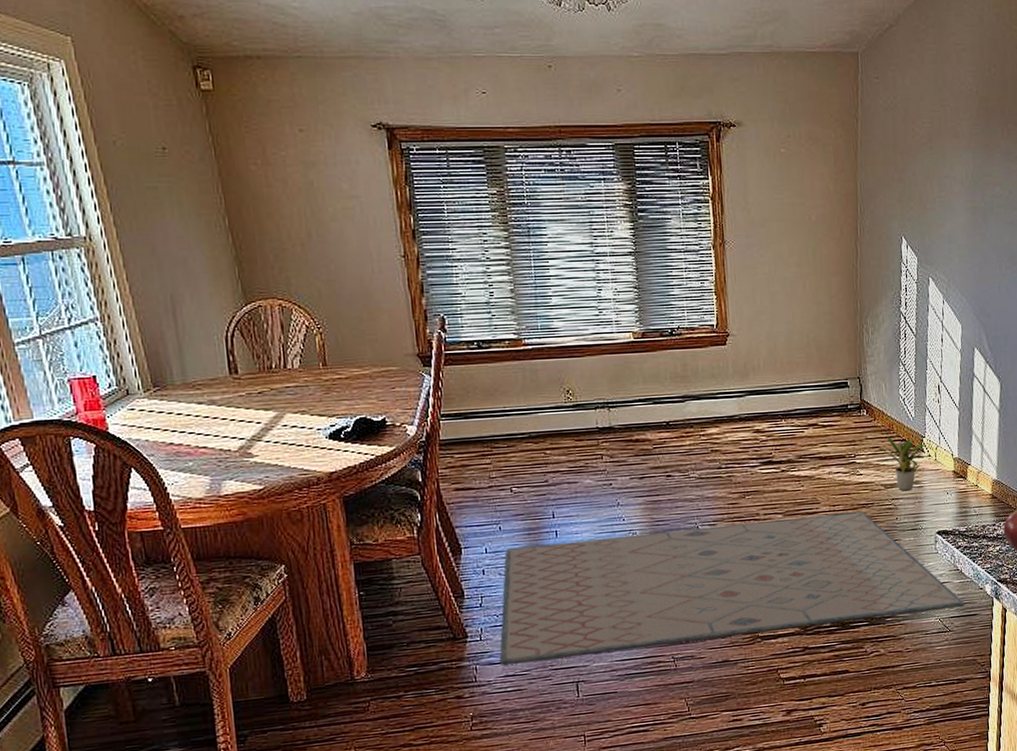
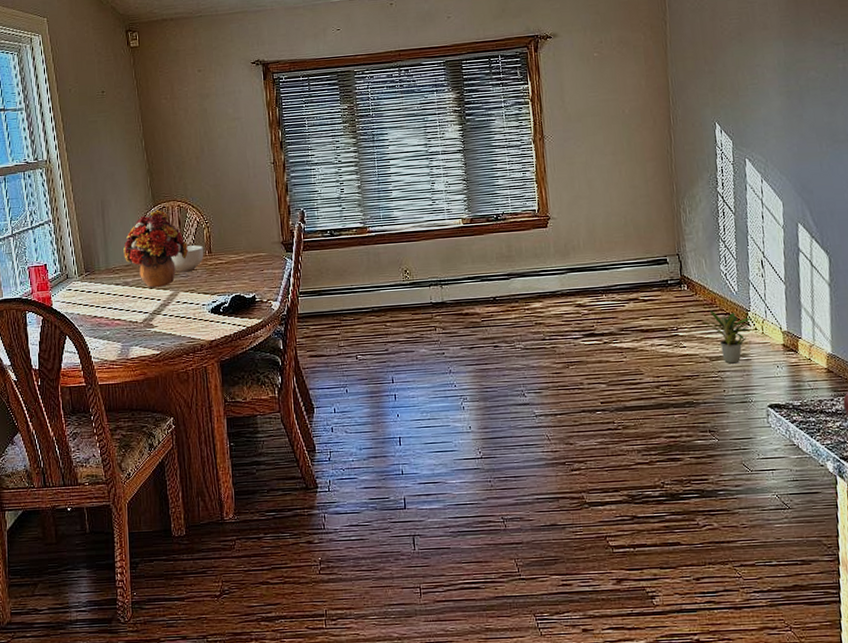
flower arrangement: none [206,309,296,408] -> present [123,209,189,288]
bowl: none [272,354,317,389] -> present [170,244,204,273]
rug: present [499,512,964,665] -> none [345,383,804,515]

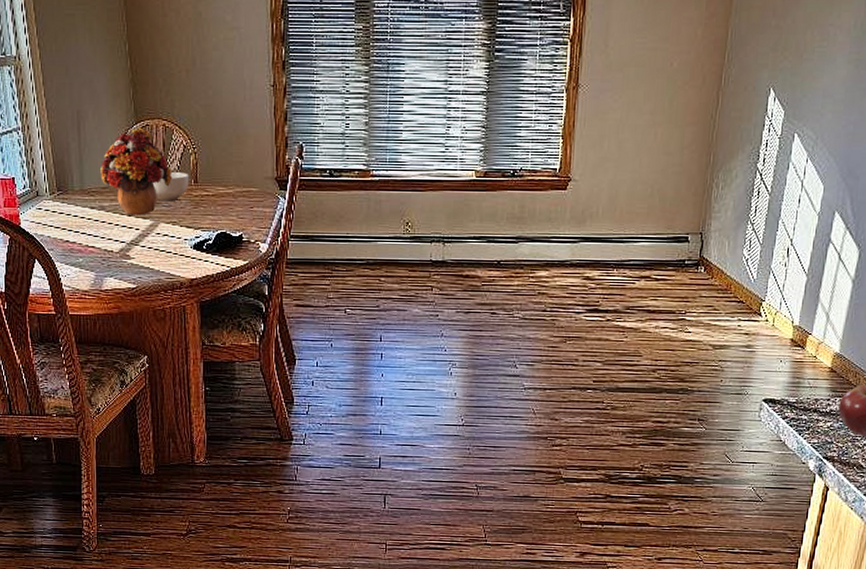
potted plant: present [701,310,756,364] -> none [712,297,769,354]

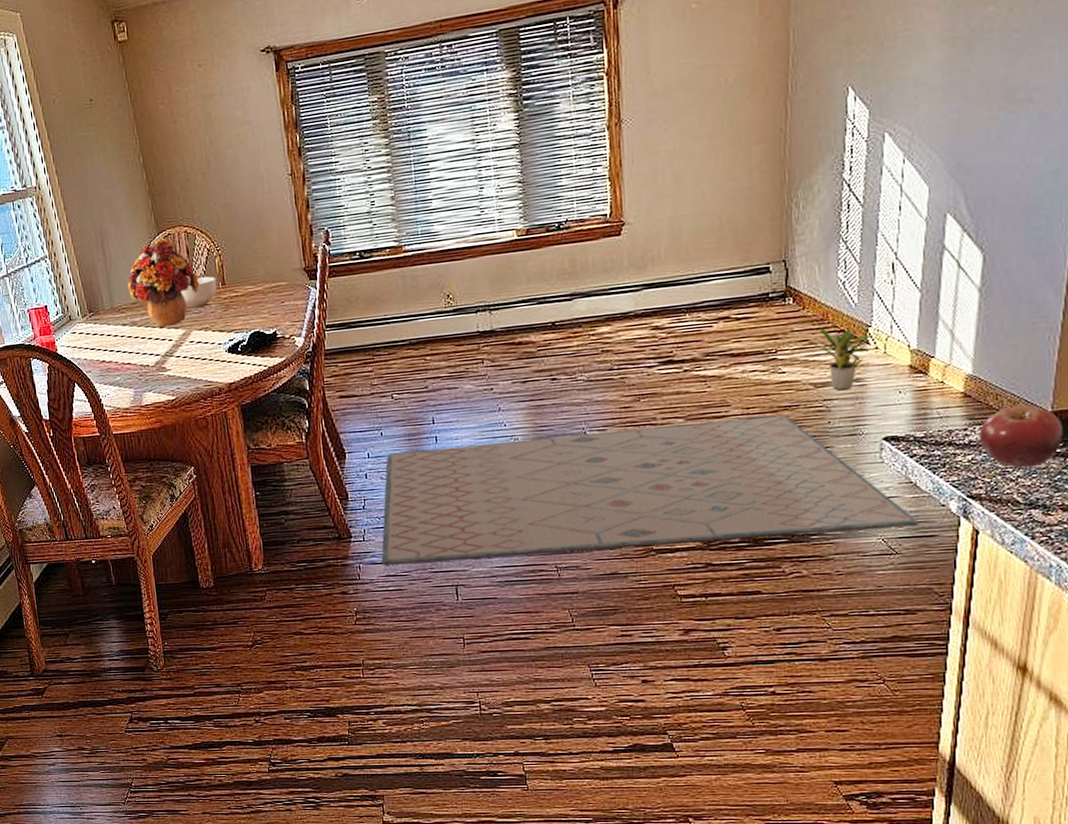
rug: none [318,364,783,479] -> present [381,415,918,565]
potted plant: none [712,297,769,354] -> present [807,327,877,391]

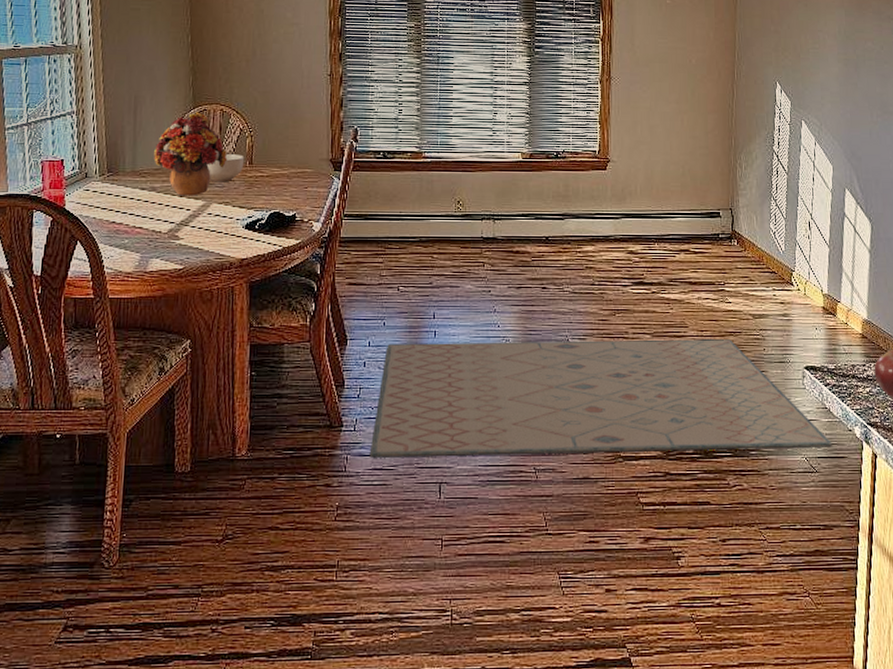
potted plant: present [807,327,877,391] -> none [748,268,799,323]

